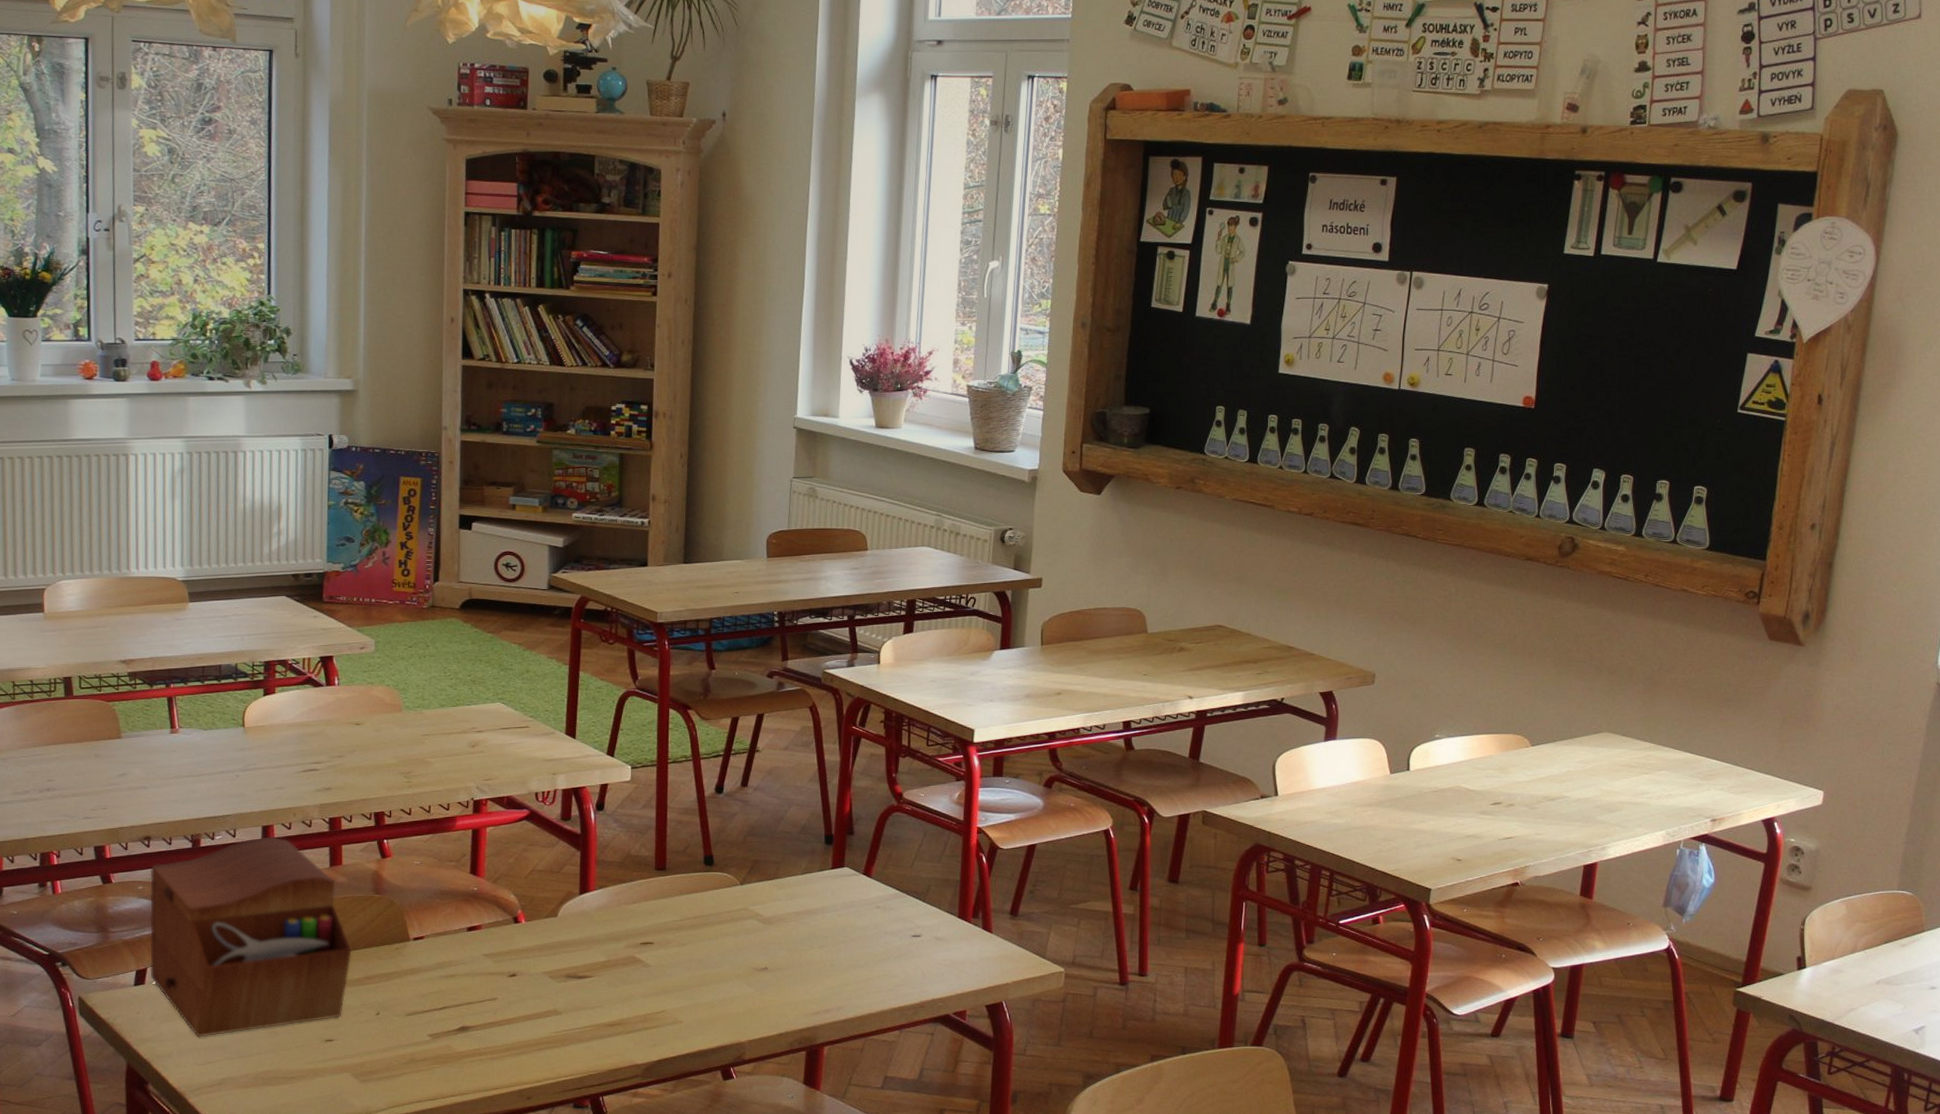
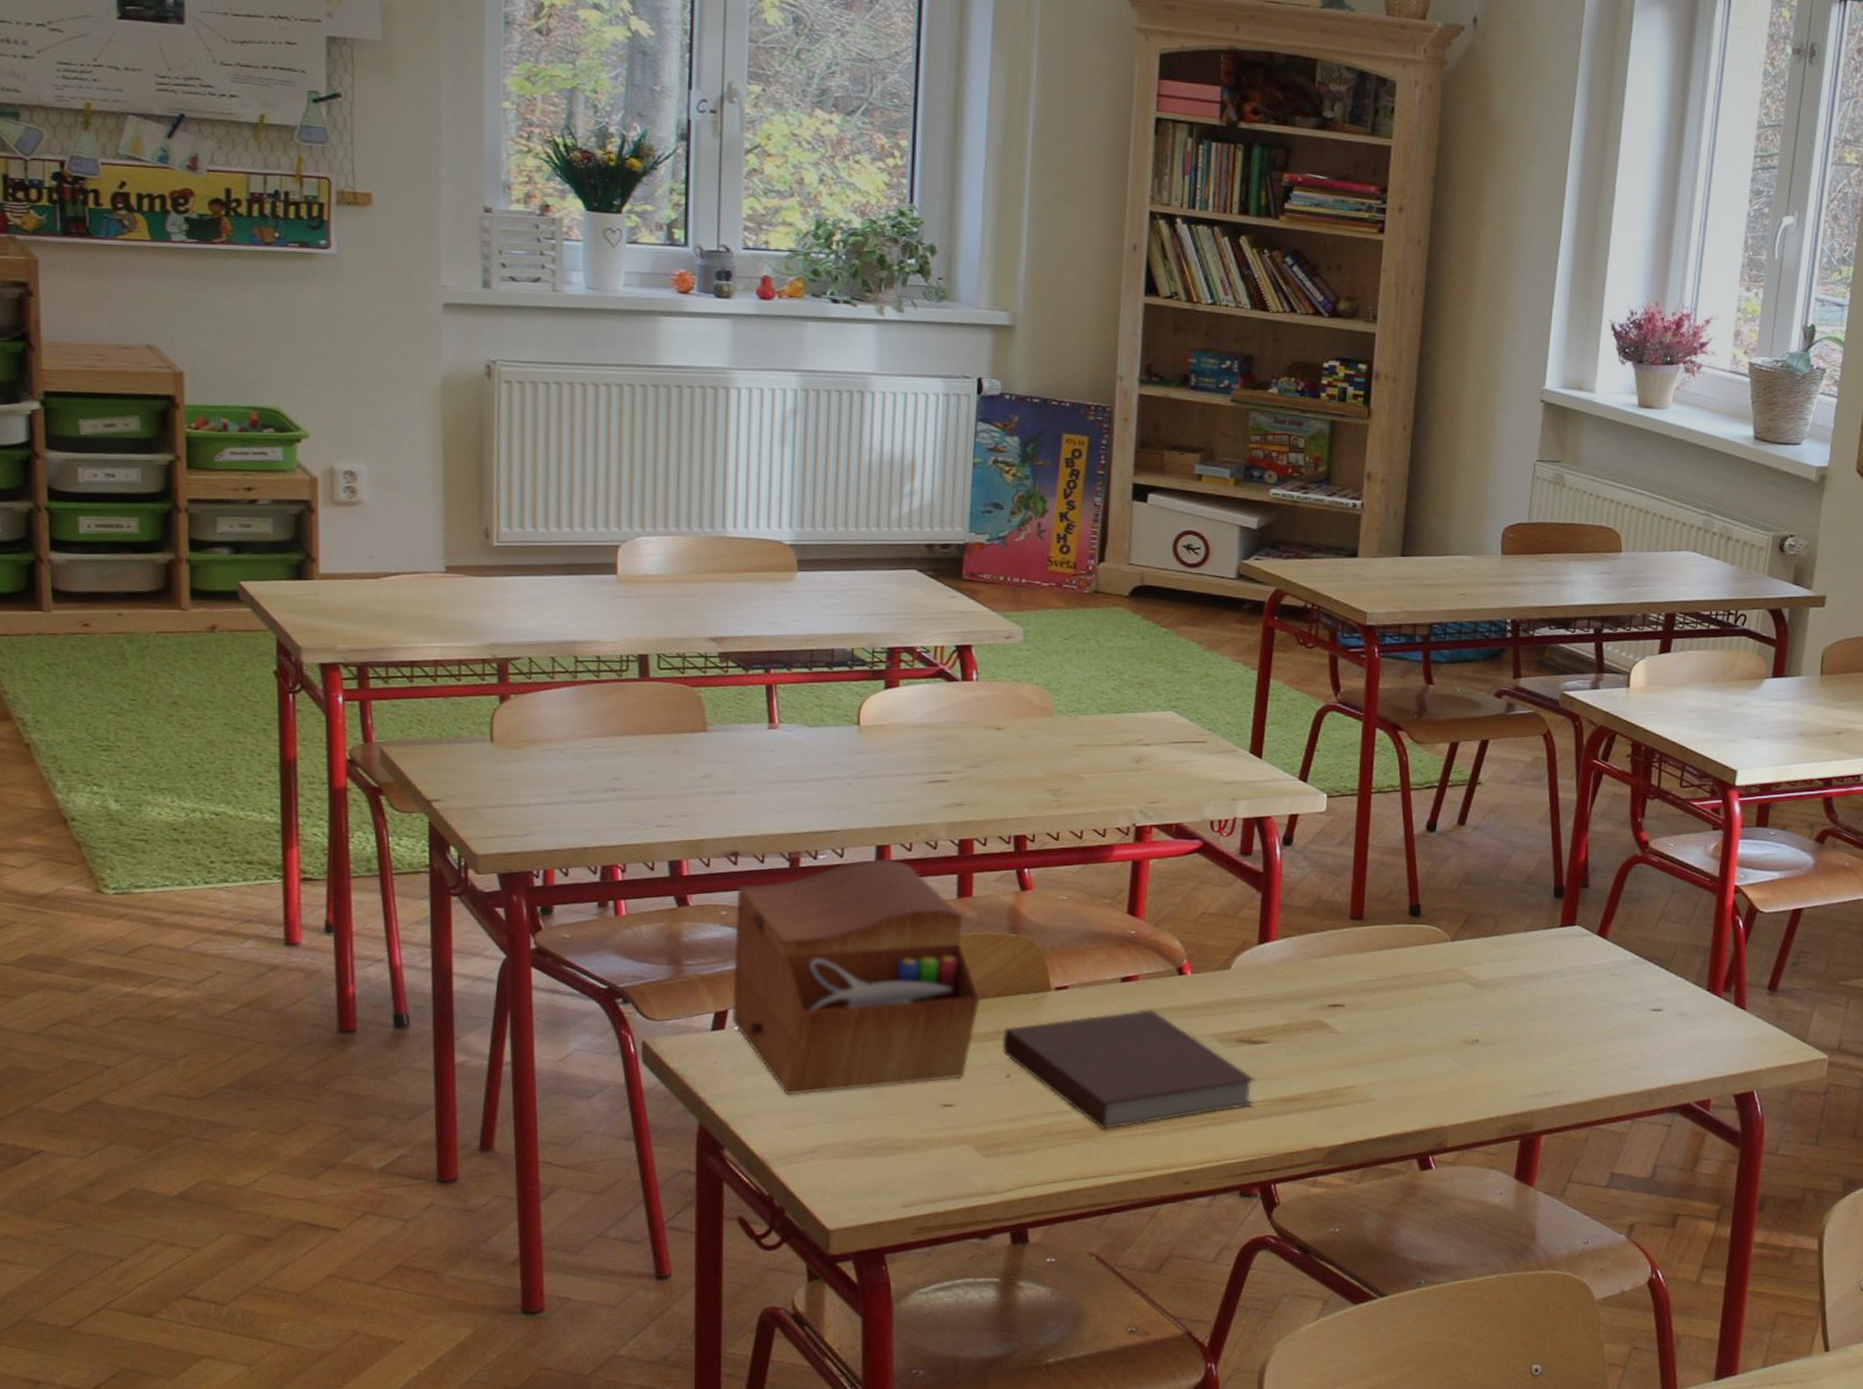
notebook: none [371,953,583,1056] -> present [1002,1010,1256,1130]

